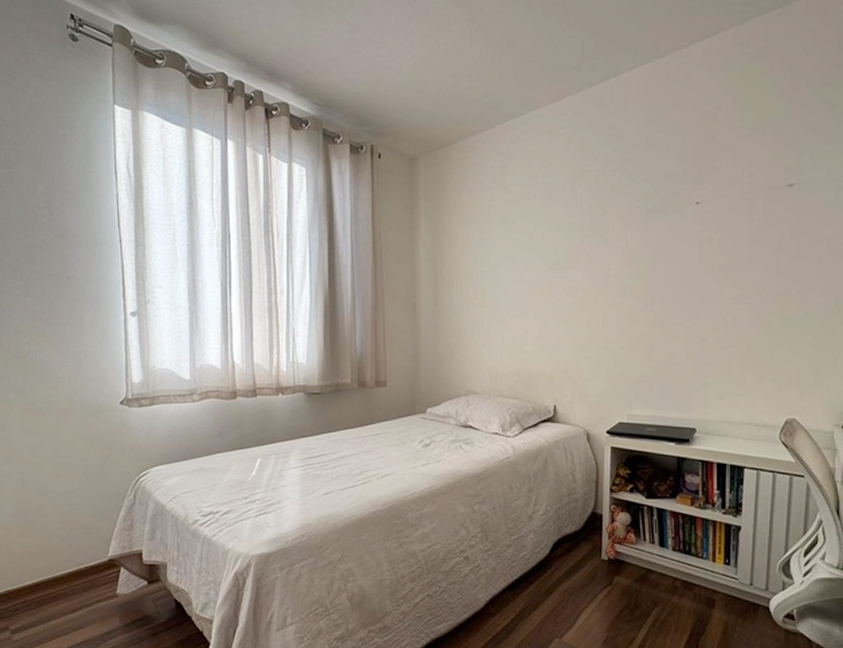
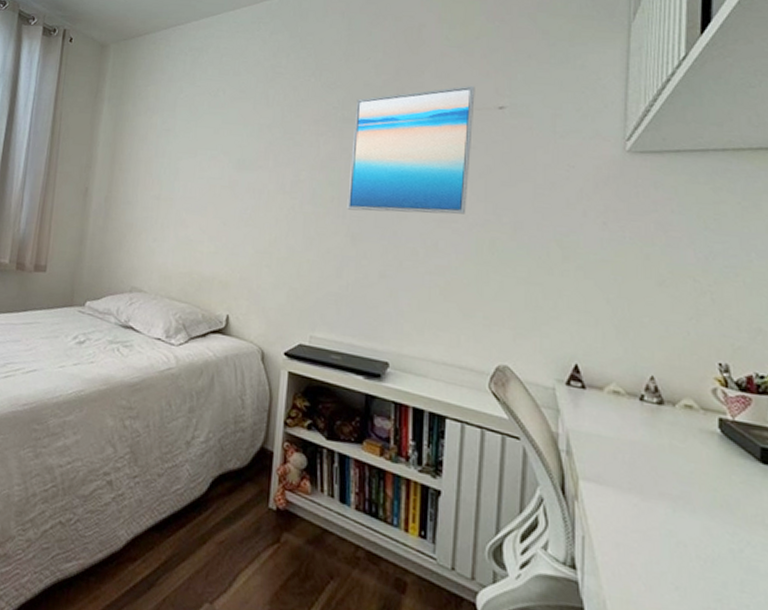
wall art: none [655,165,767,297] -> present [347,85,475,215]

